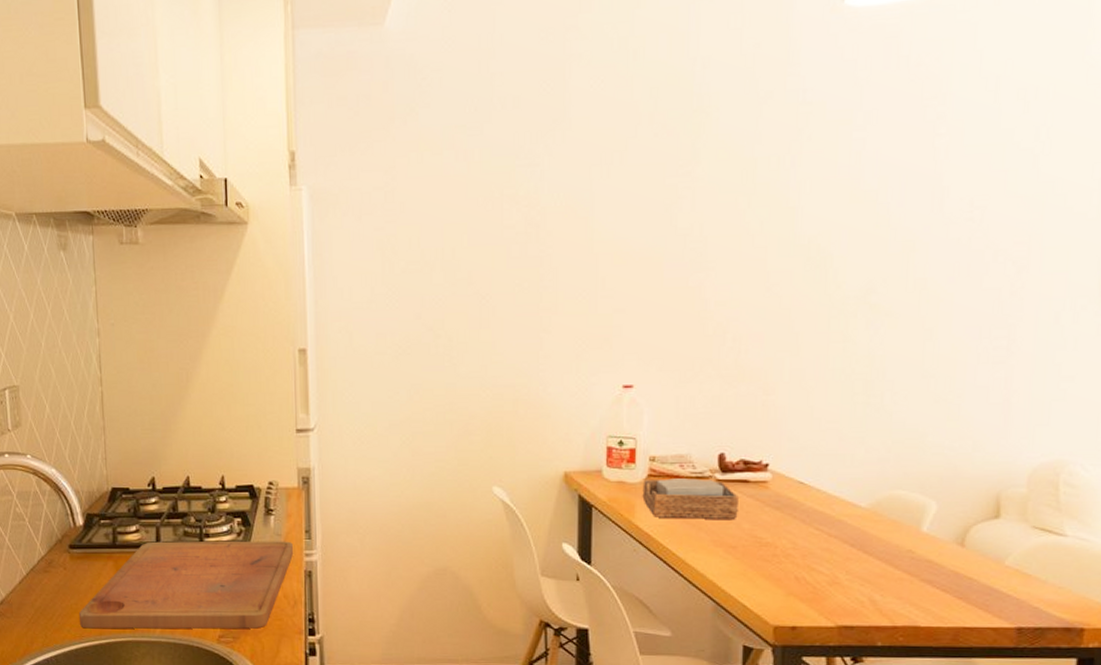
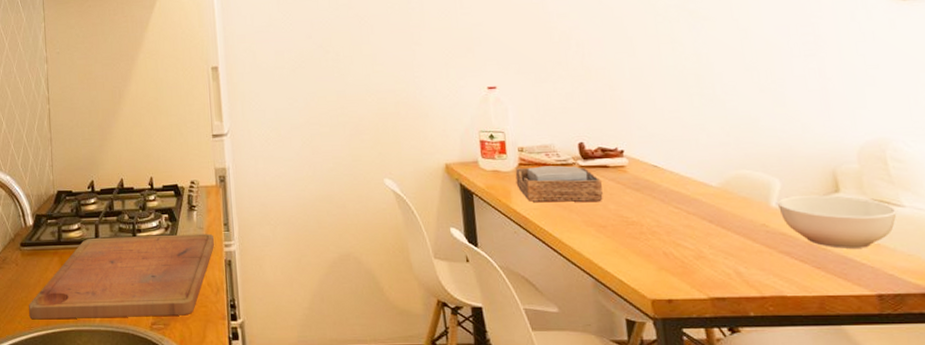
bowl: none [928,520,1059,579] -> present [776,194,898,249]

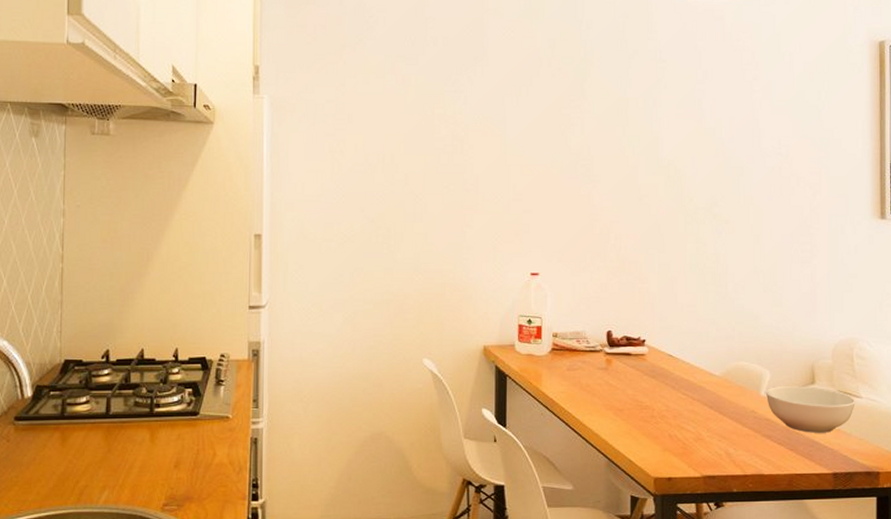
cutting board: present [29,233,215,320] -> none [19,410,242,502]
napkin holder: present [515,165,603,202] -> none [547,352,623,387]

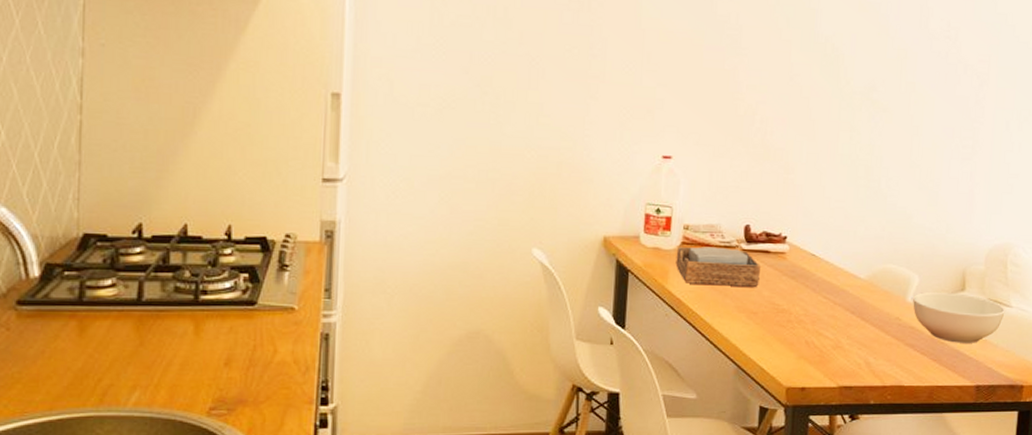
napkin holder: none [547,352,623,387] -> present [675,246,760,288]

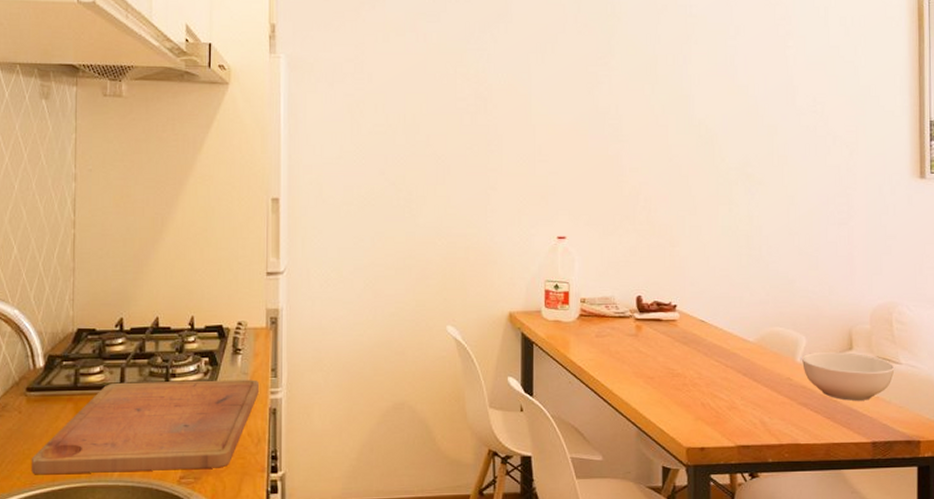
cutting board: none [23,298,310,403] -> present [32,379,260,475]
napkin holder: present [675,246,760,288] -> none [575,318,654,354]

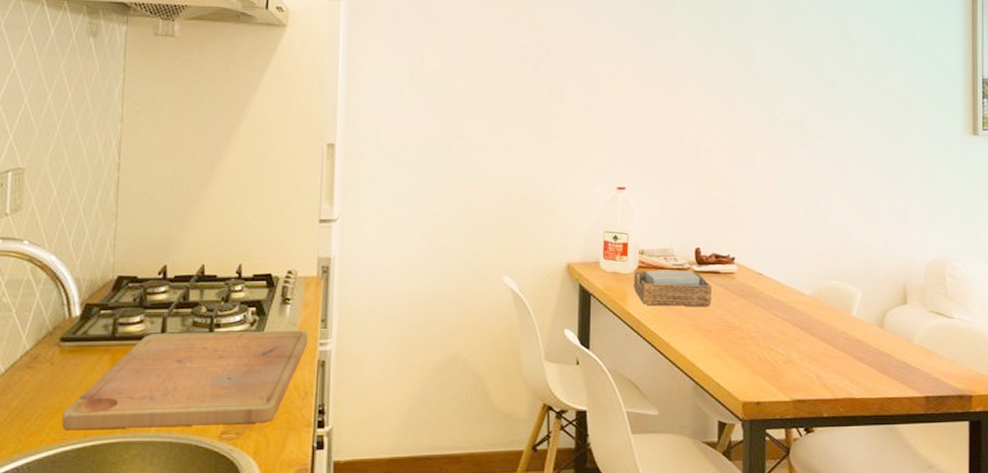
napkin holder: none [575,318,654,354] -> present [633,270,712,307]
bowl: present [801,351,896,401] -> none [857,305,949,355]

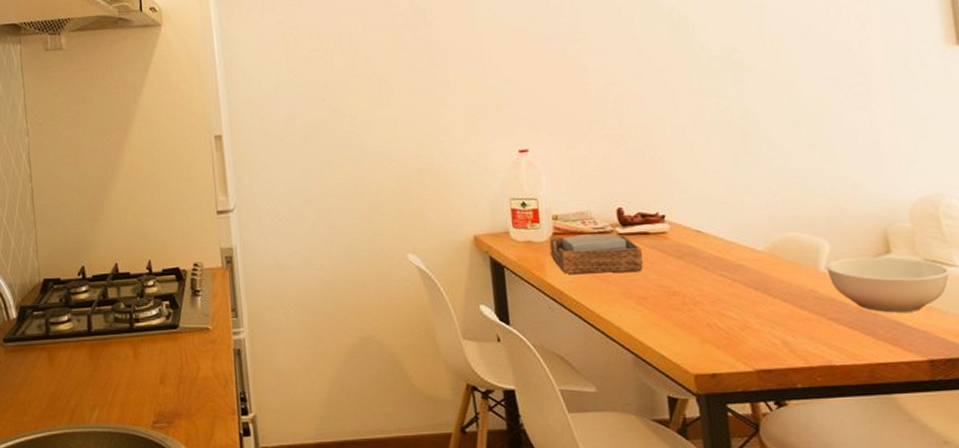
cutting board: present [62,330,309,430] -> none [15,320,222,423]
bowl: none [857,305,949,355] -> present [825,256,951,313]

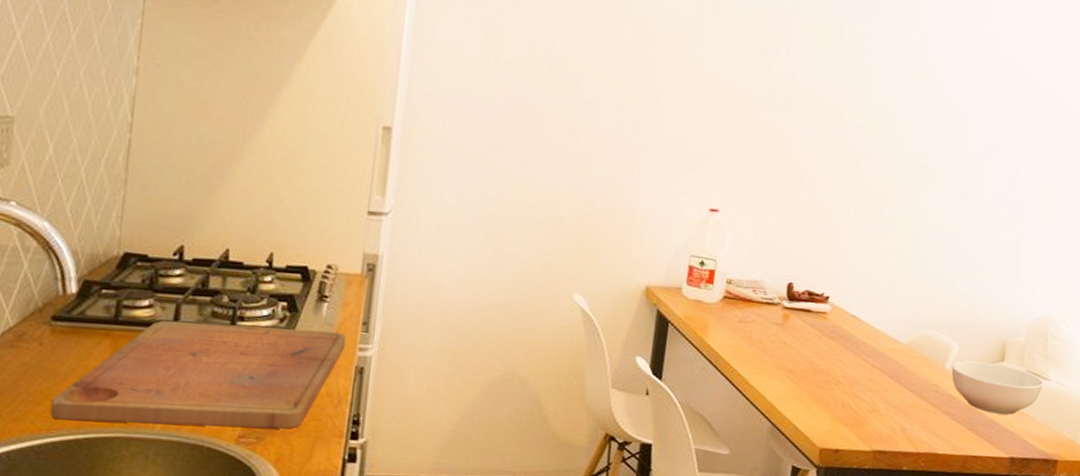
cutting board: none [15,320,222,423] -> present [51,320,346,429]
napkin holder: present [549,233,643,274] -> none [716,301,801,347]

